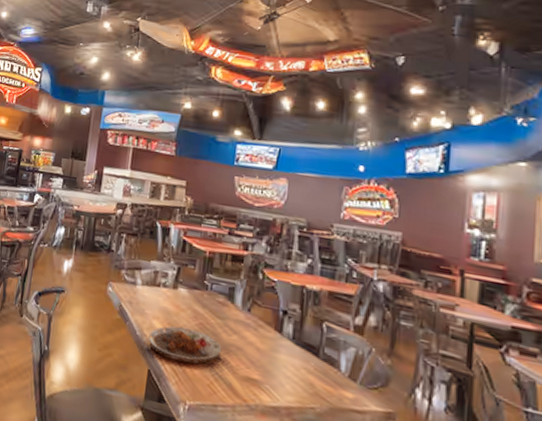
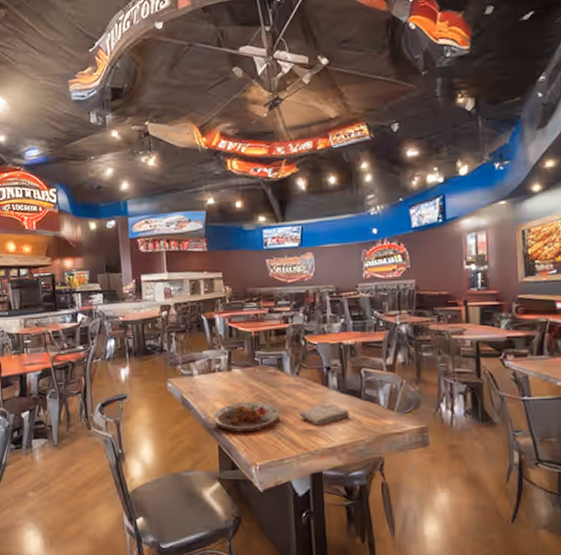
washcloth: none [243,351,303,377] -> present [299,403,350,426]

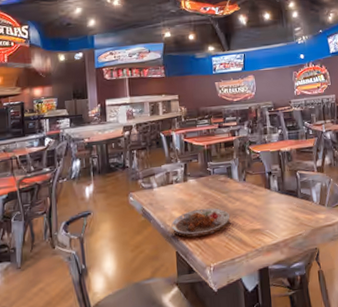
washcloth: present [299,403,350,426] -> none [246,203,290,225]

